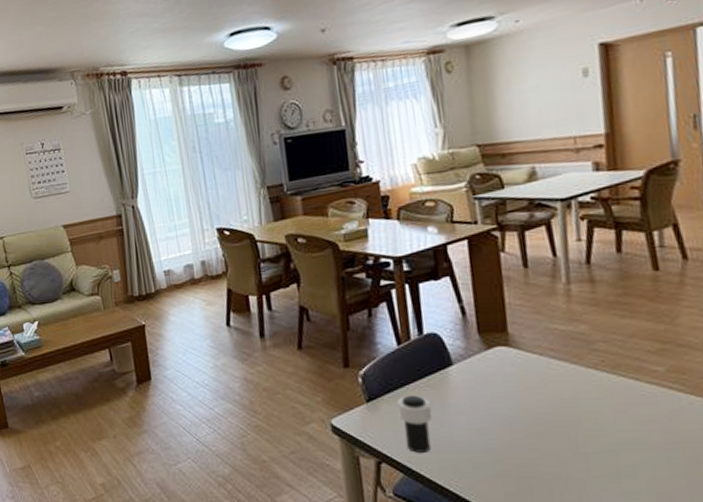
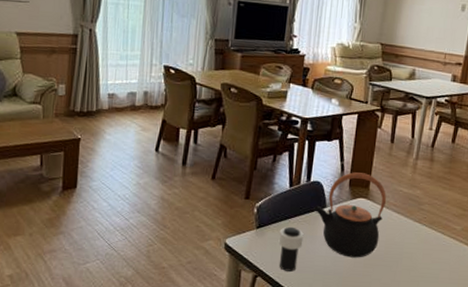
teapot: none [436,313,540,427] -> present [313,172,387,258]

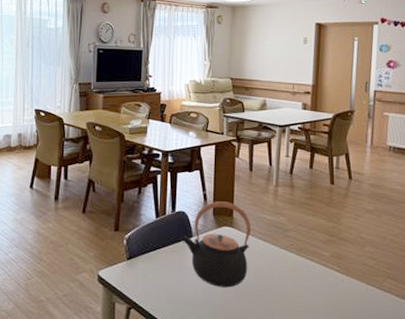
cup: present [278,226,304,272] -> none [149,257,173,303]

